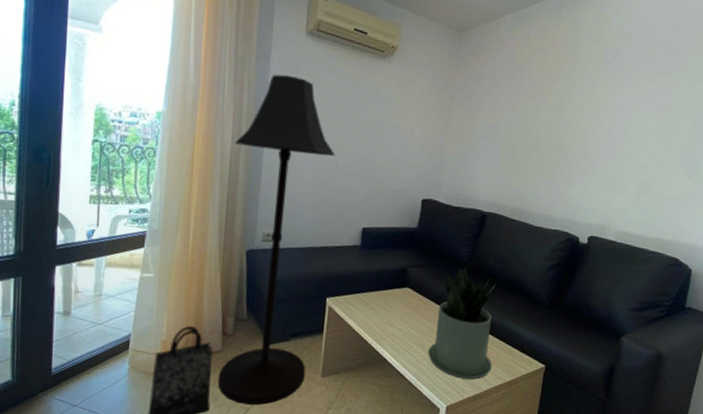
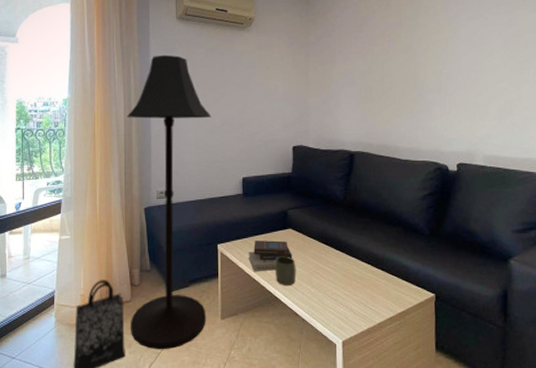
books: none [358,297,407,331] -> present [248,240,292,272]
mug: none [385,315,409,347] -> present [274,256,296,285]
planter: present [428,267,496,380] -> none [317,204,381,313]

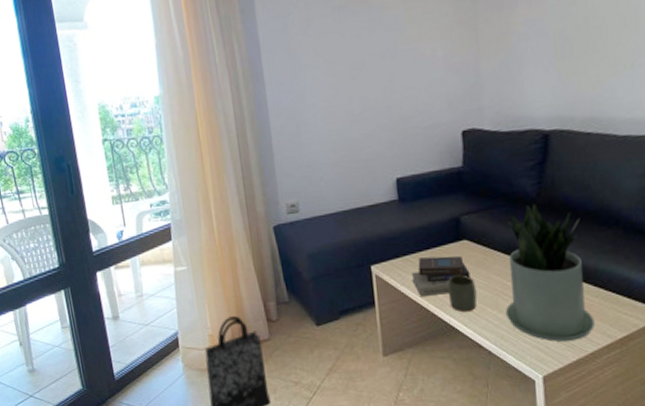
floor lamp: present [126,54,212,350] -> none [237,22,365,395]
planter: none [317,204,381,313] -> present [506,203,595,342]

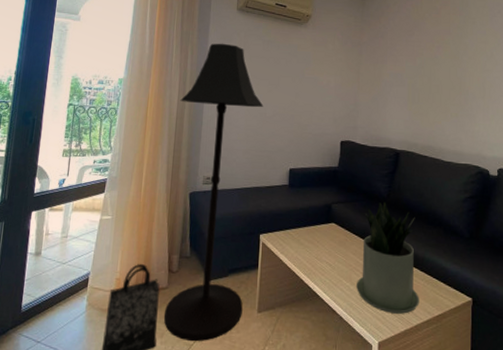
floor lamp: none [237,22,365,395] -> present [164,43,264,342]
books: present [411,256,470,297] -> none [289,233,334,265]
mug: present [447,275,477,312] -> none [315,250,337,281]

